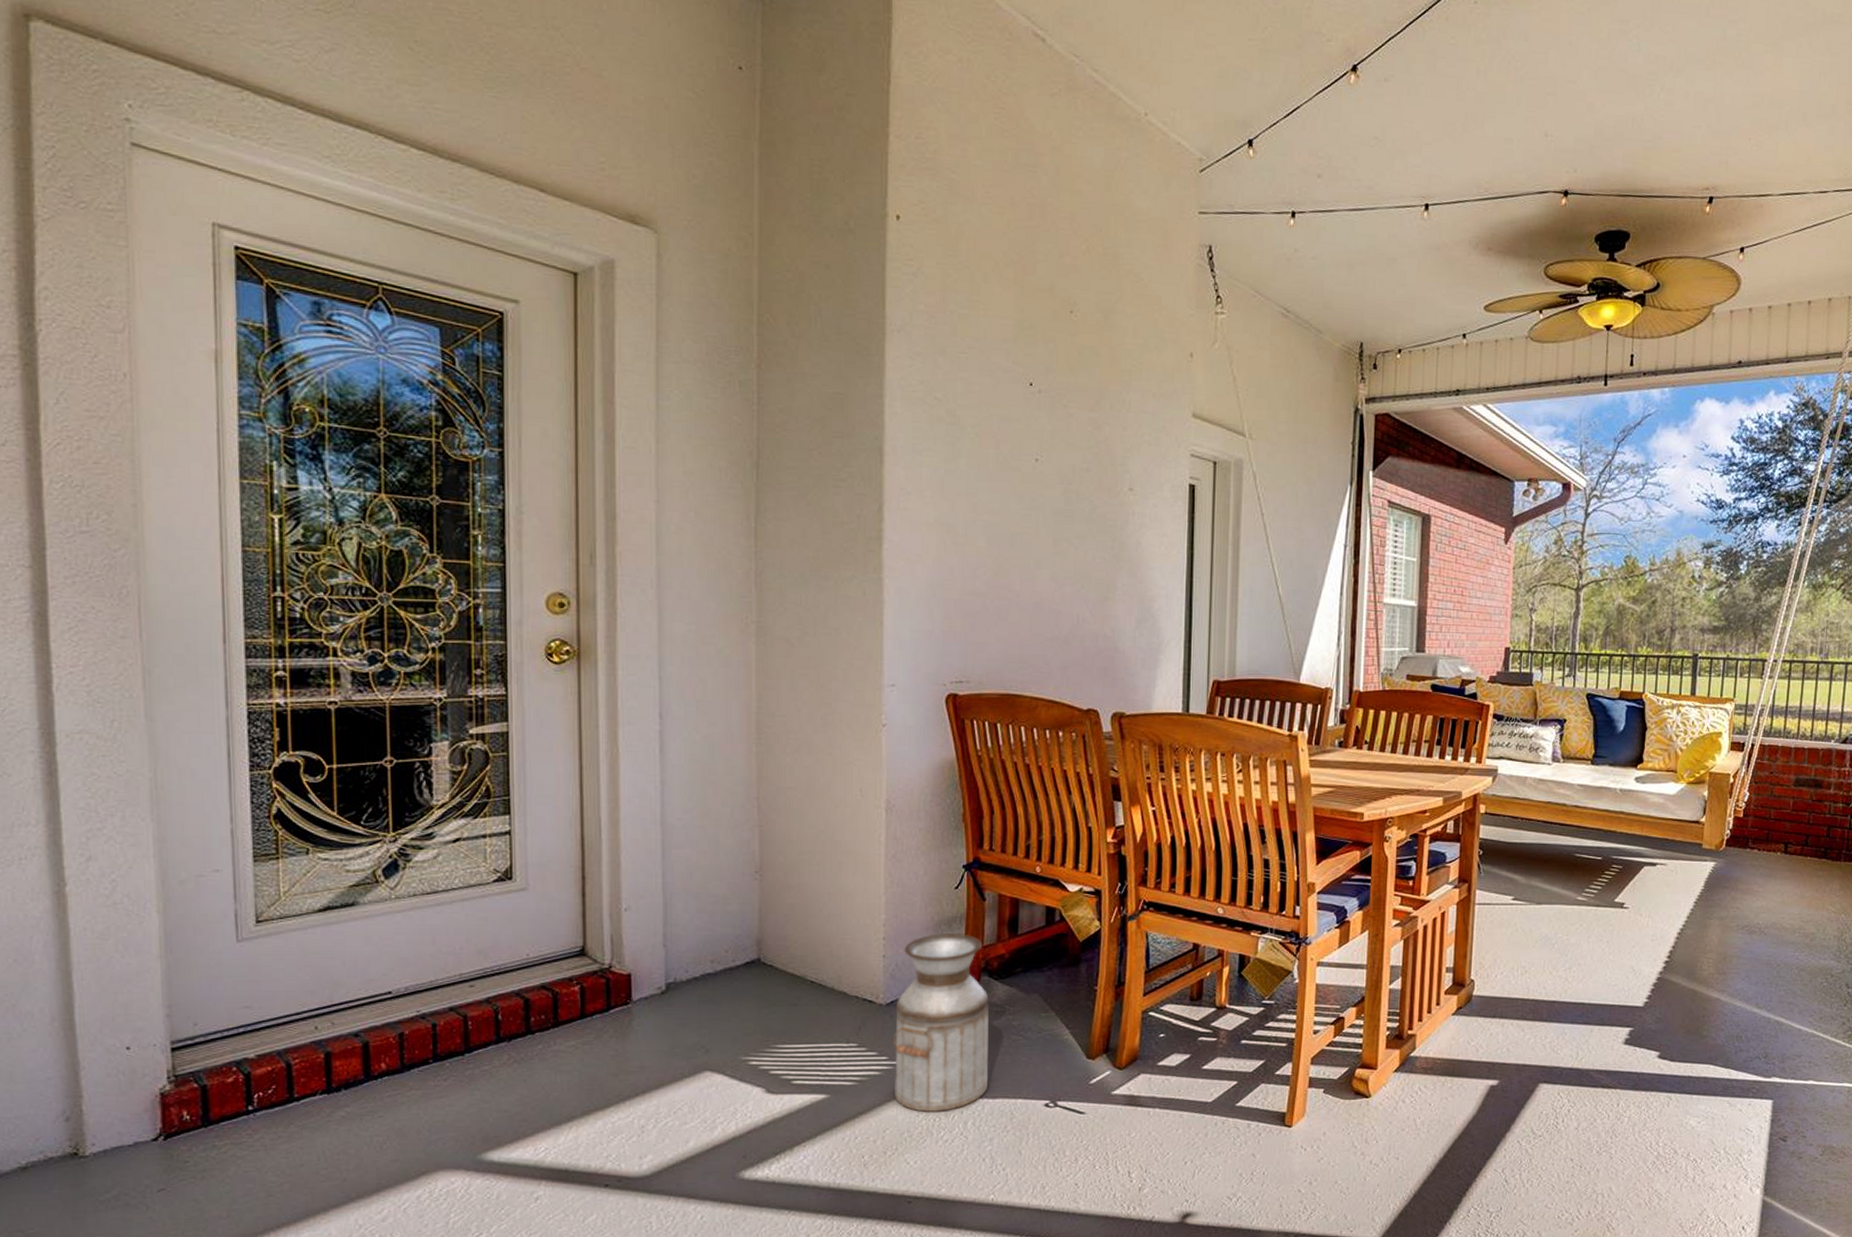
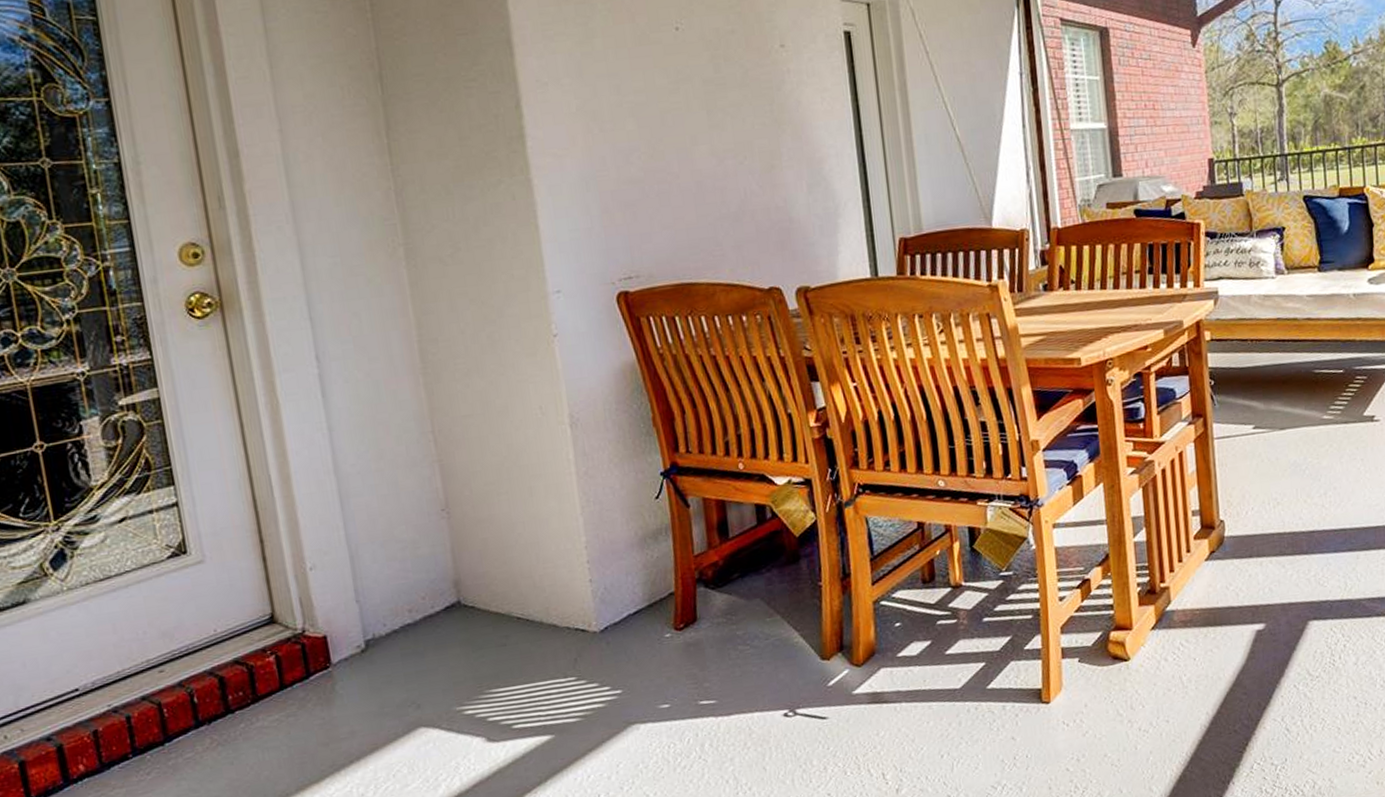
planter: present [894,933,989,1113] -> none [610,545,721,741]

